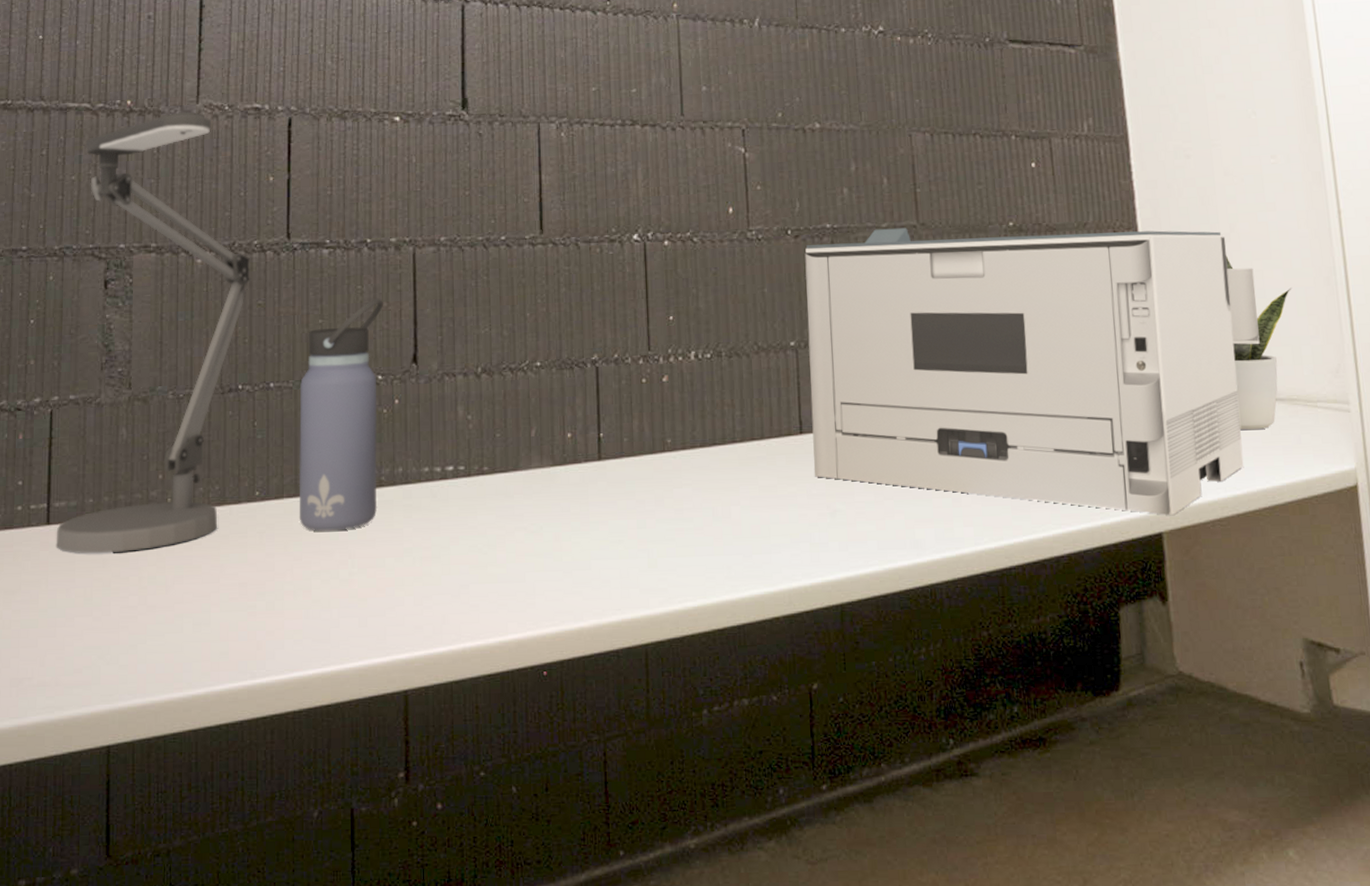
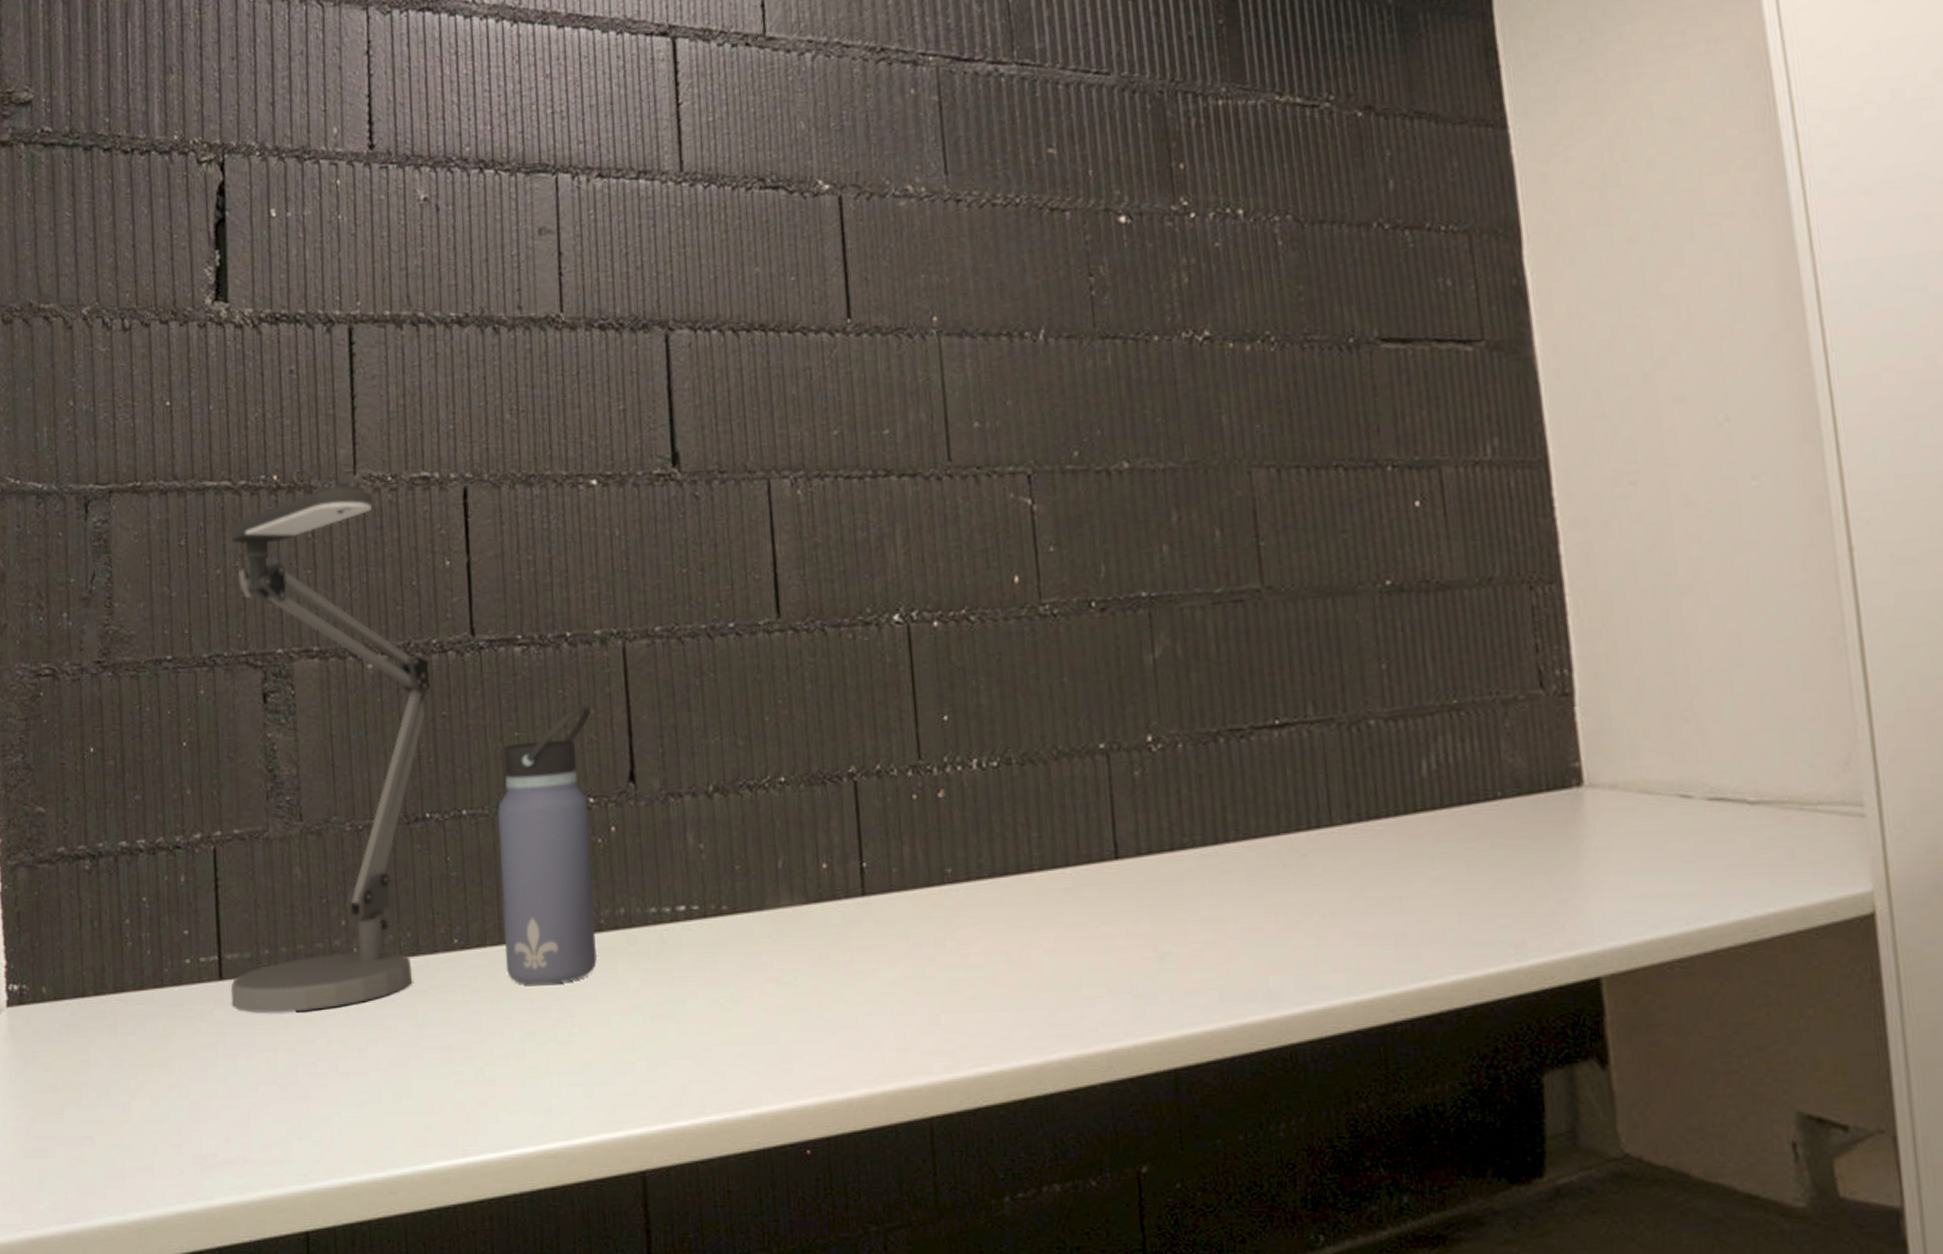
printer: present [805,227,1260,515] -> none [1114,582,1736,955]
potted plant: present [1225,256,1292,430] -> none [1686,614,1782,844]

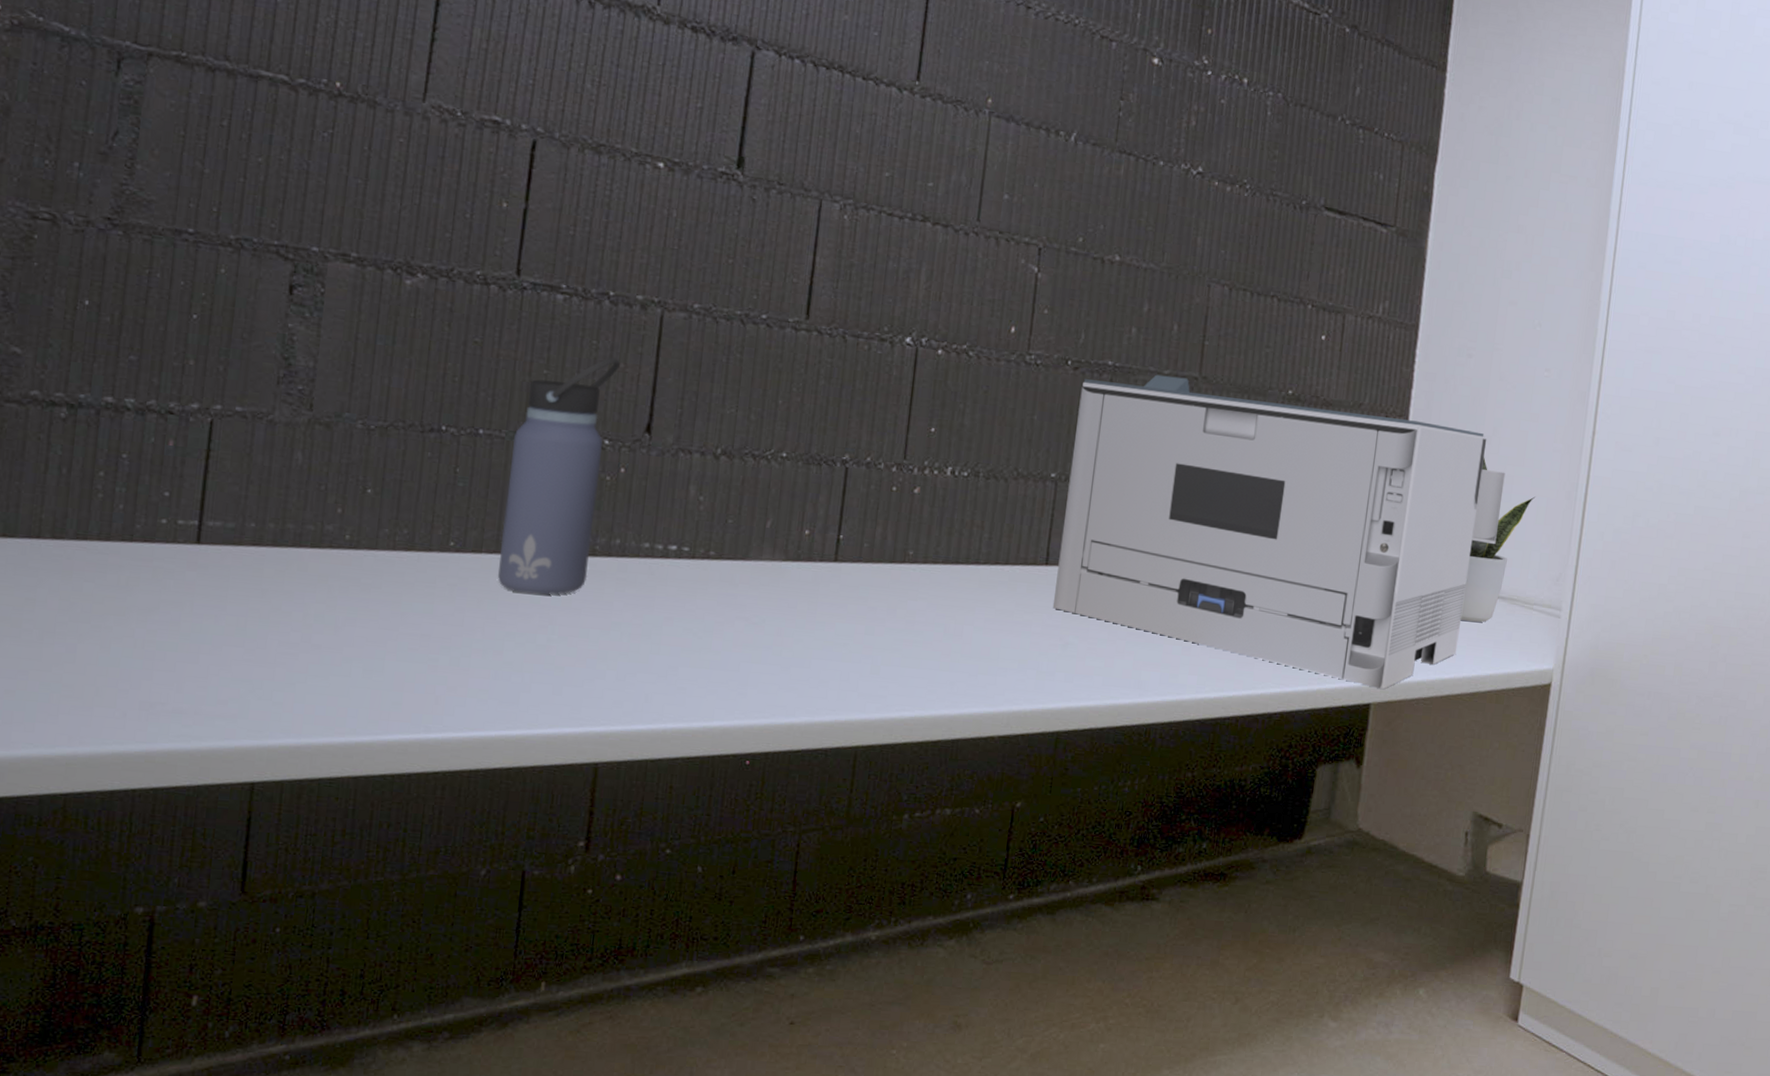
desk lamp: present [229,484,433,1013] -> none [206,106,471,586]
printer: none [1114,582,1736,955] -> present [1052,374,1505,689]
potted plant: none [1686,614,1782,844] -> present [1460,457,1536,622]

